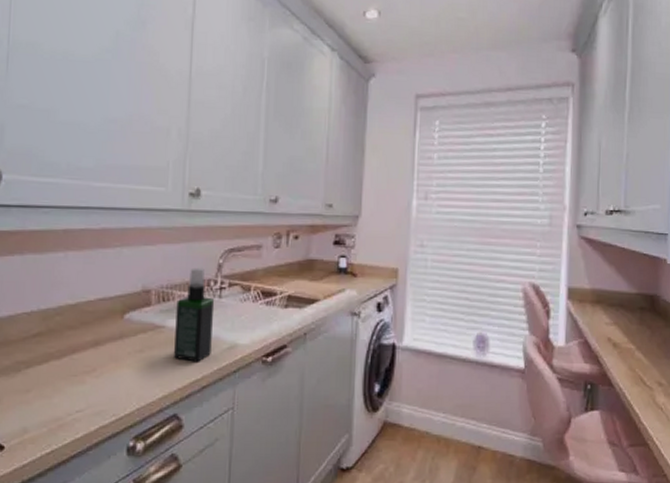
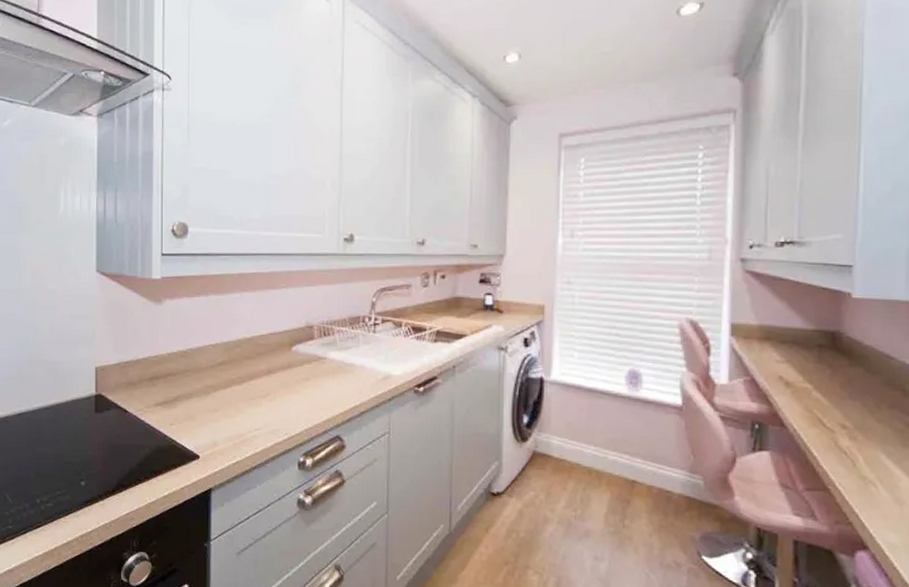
spray bottle: present [174,267,215,362] -> none [335,305,370,390]

